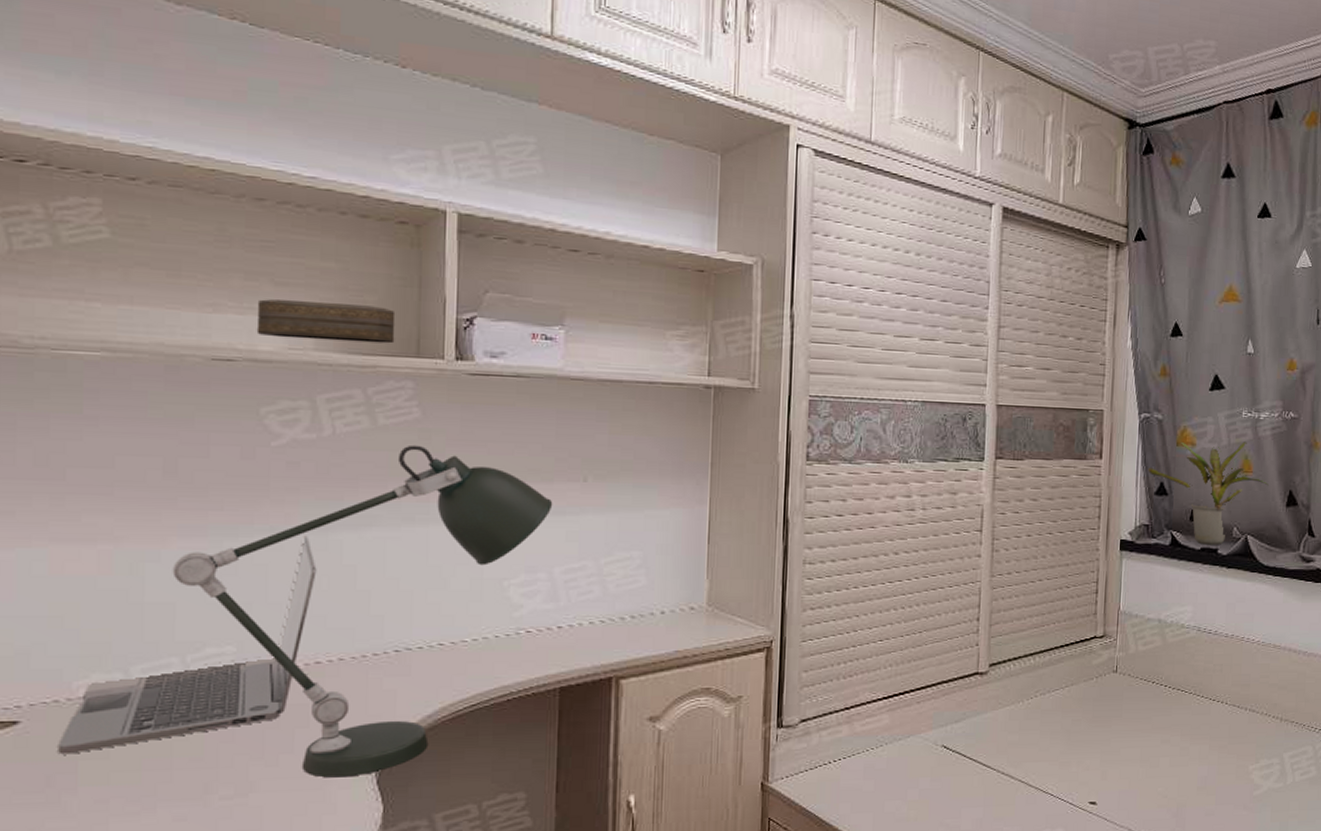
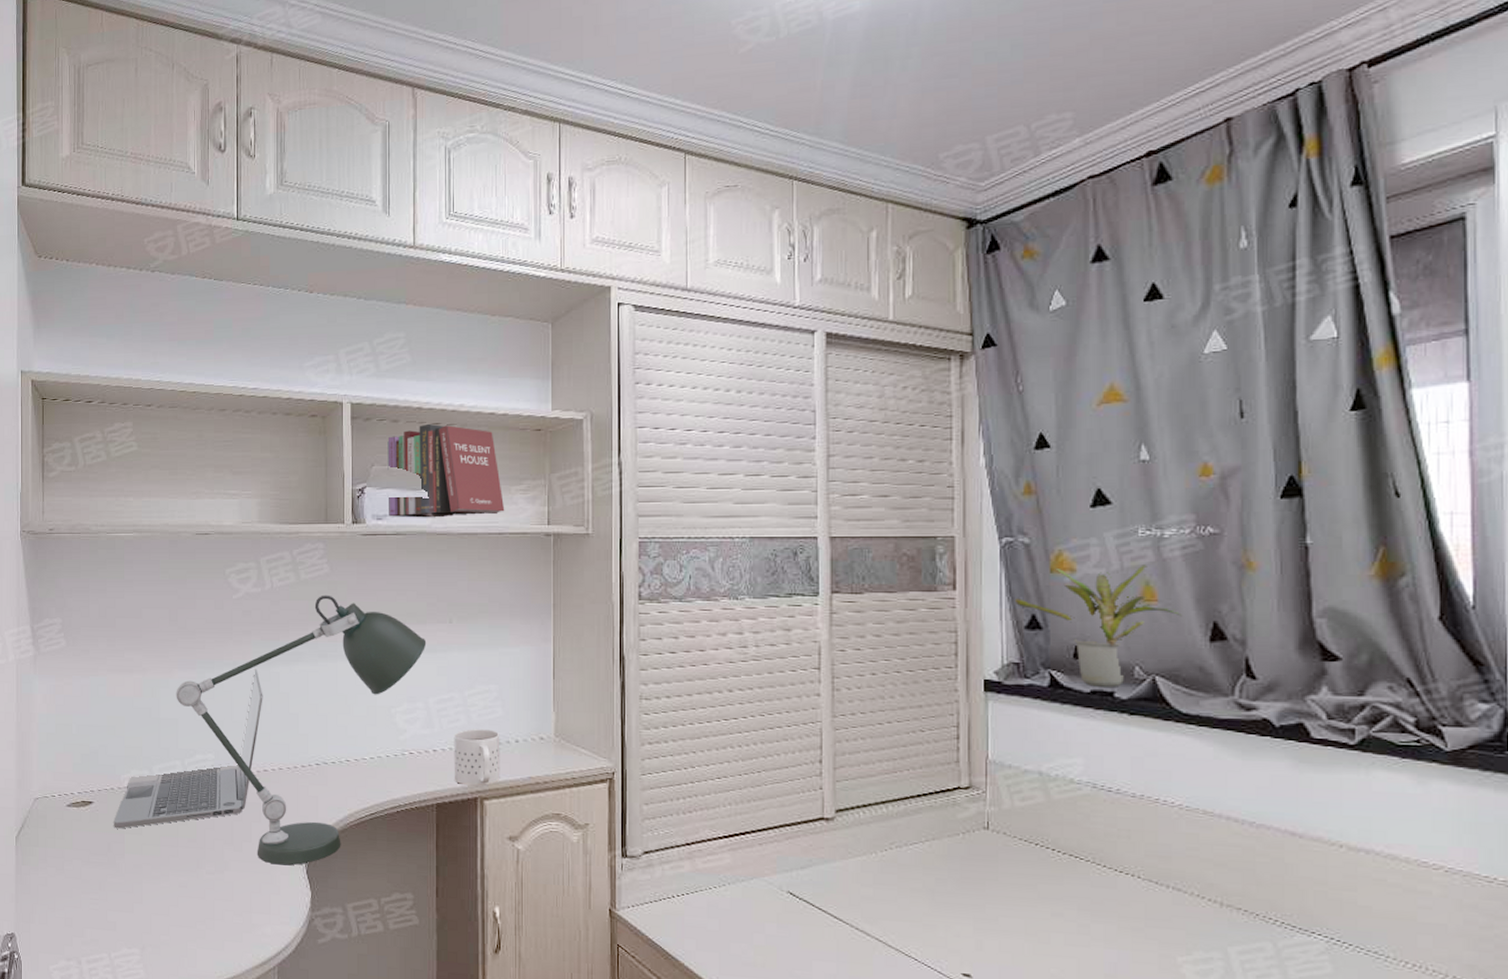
decorative box: present [256,299,396,344] -> none [222,484,310,514]
books: none [507,249,658,361] -> present [387,423,505,518]
mug: none [583,601,643,665] -> present [454,729,500,787]

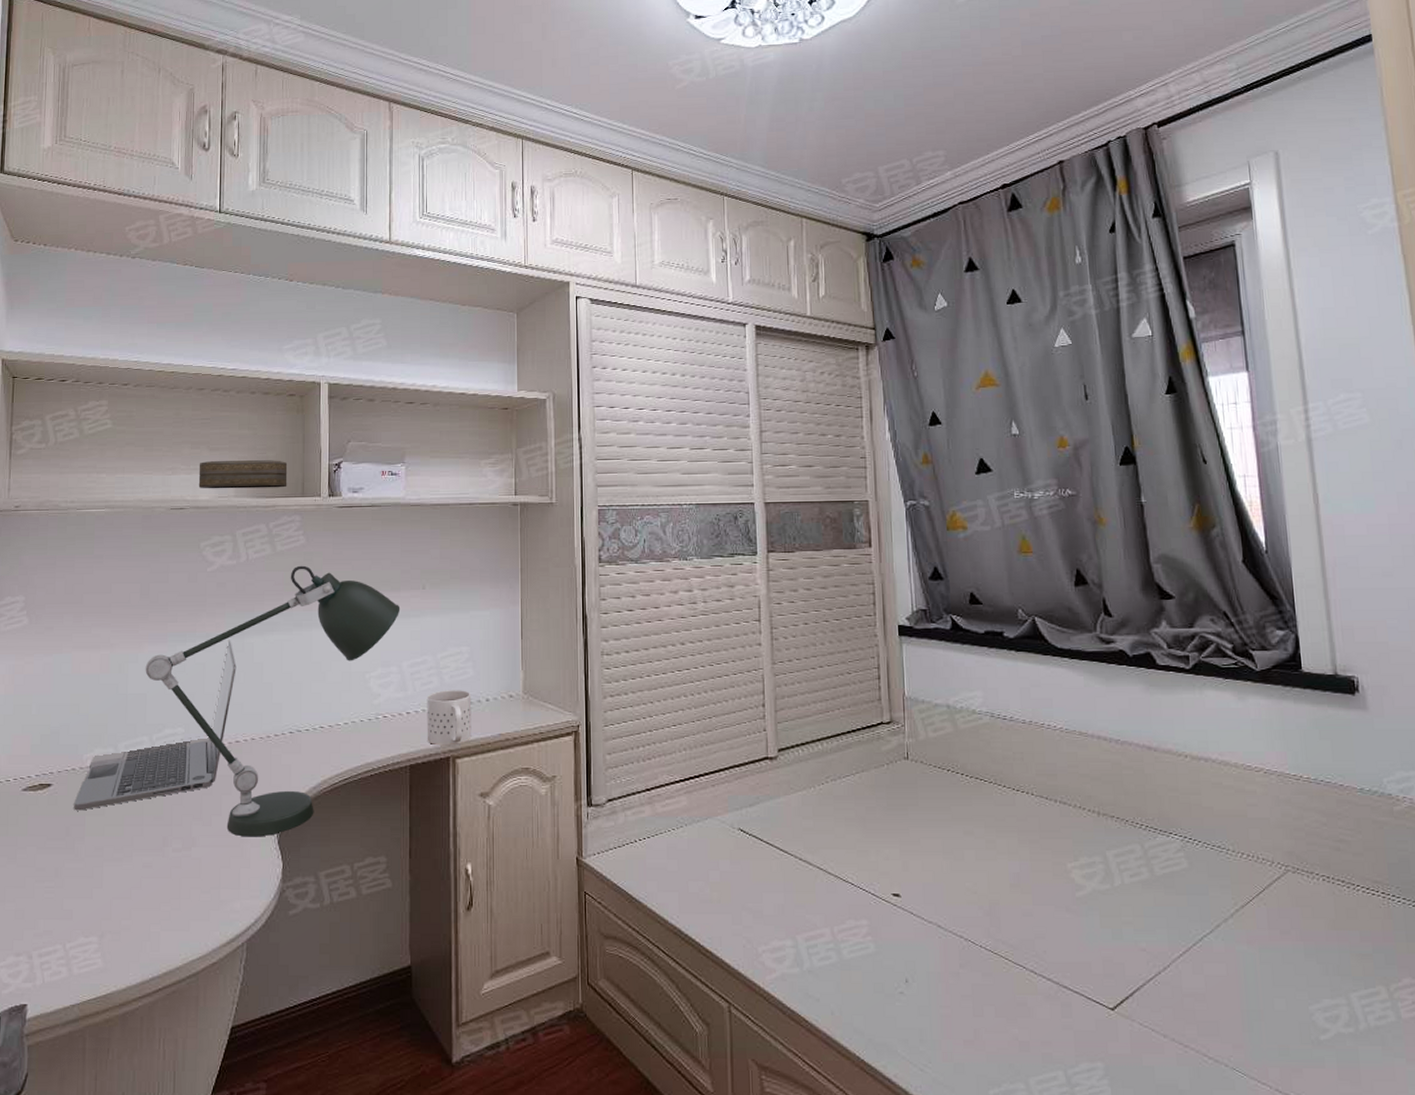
decorative box: none [222,484,310,514] -> present [198,460,288,489]
books: present [387,423,505,518] -> none [363,402,475,491]
potted plant: present [1014,565,1182,689] -> none [919,522,1052,629]

